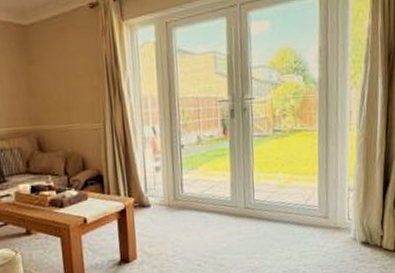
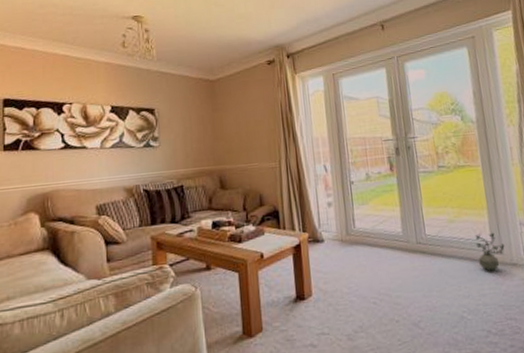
potted plant: none [303,197,331,235] -> present [475,232,505,272]

